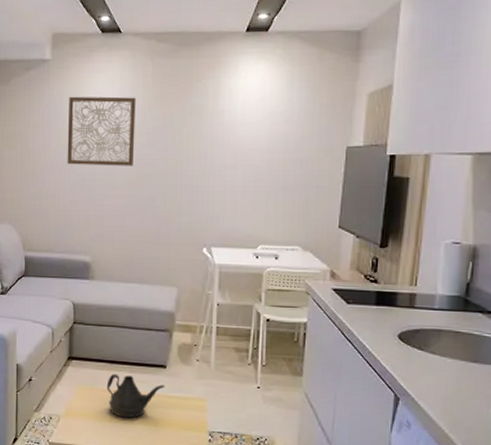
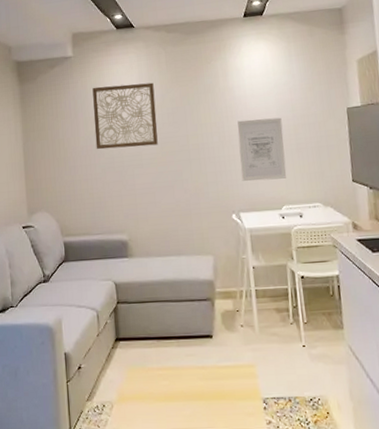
teapot: present [106,373,165,419] -> none [156,350,214,396]
wall art: none [218,149,271,216] -> present [237,117,287,182]

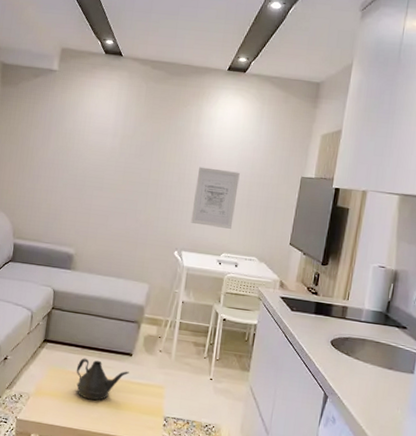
wall art: present [92,82,158,150] -> none [62,105,129,173]
teapot: none [156,350,214,396] -> present [76,358,129,401]

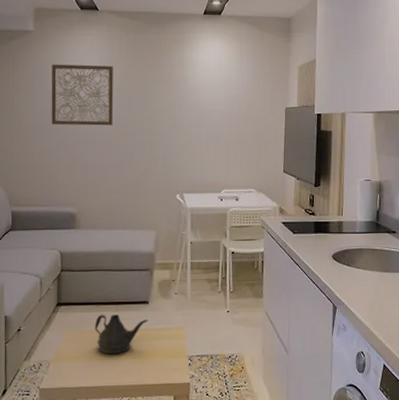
wall art: none [62,105,129,173] -> present [51,64,114,126]
wall art: present [190,167,240,229] -> none [188,110,229,166]

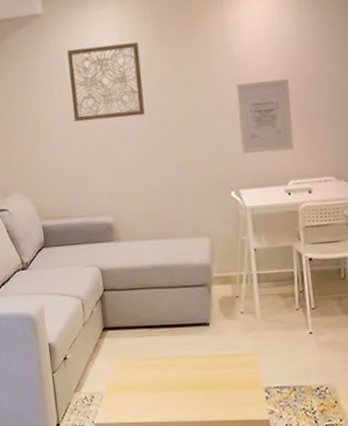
teapot: present [94,314,148,355] -> none [148,339,211,386]
wall art: none [188,110,229,166] -> present [237,78,294,154]

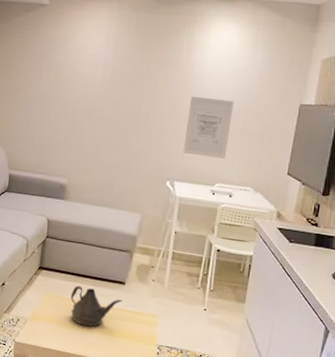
wall art: present [67,41,145,122] -> none [54,38,120,104]
teapot: none [148,339,211,386] -> present [70,285,122,327]

